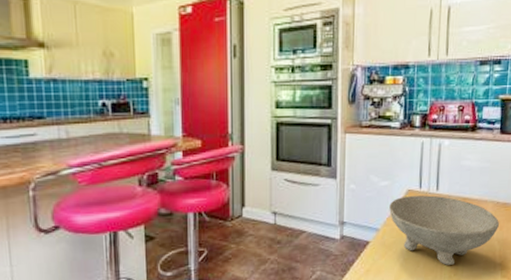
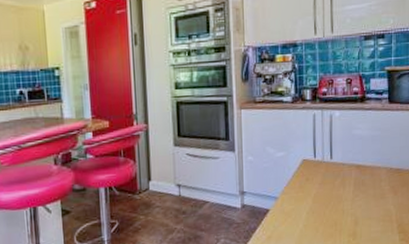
bowl: present [389,195,499,265] -> none [286,164,393,230]

